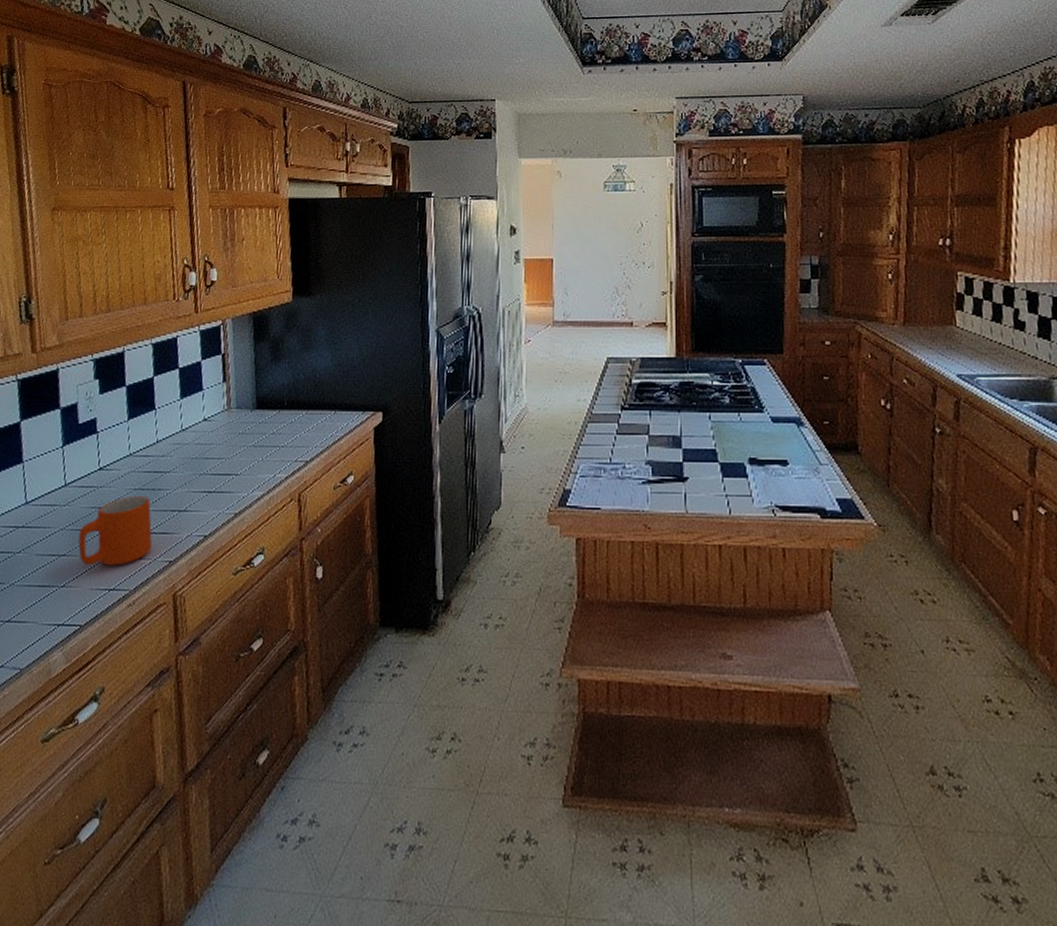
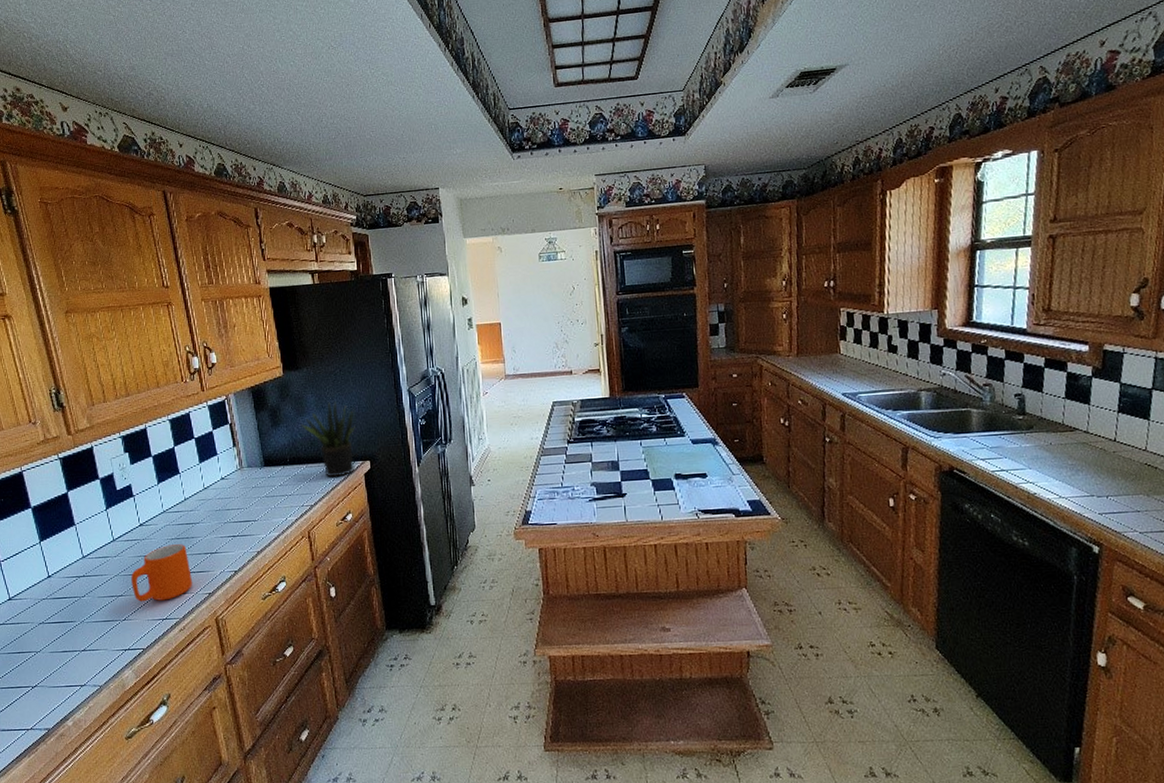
potted plant: none [305,337,370,429] -> present [300,401,355,478]

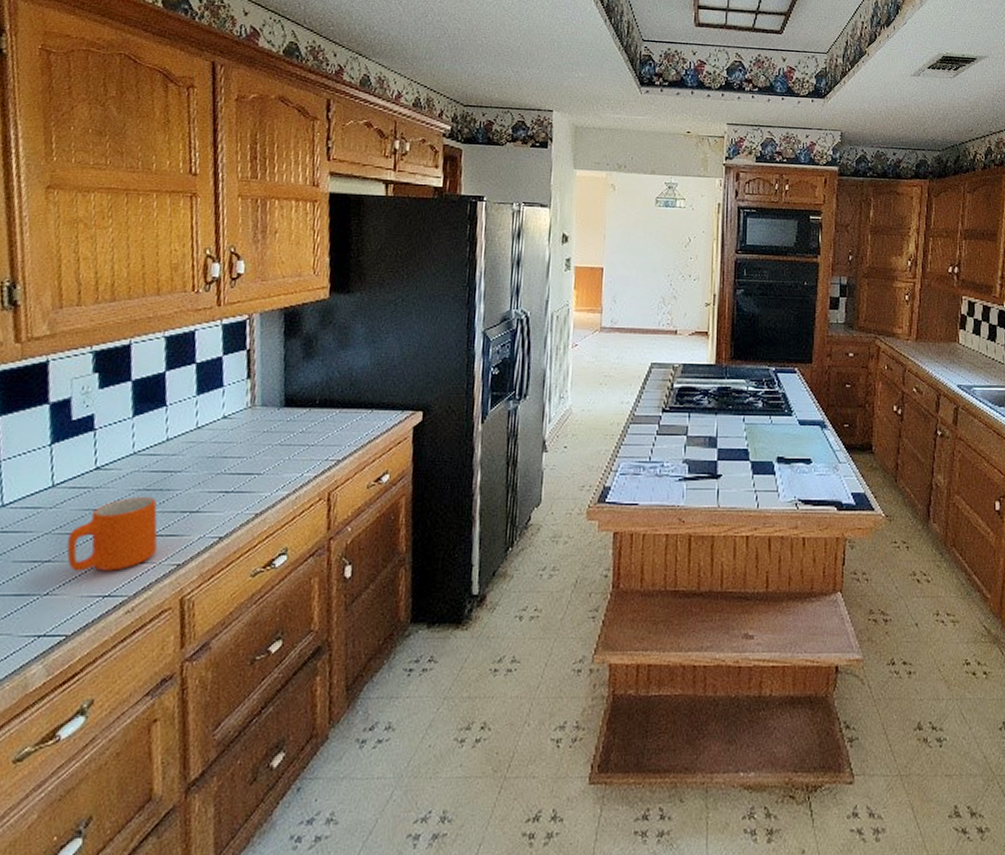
potted plant: present [300,401,355,478] -> none [341,336,411,428]

